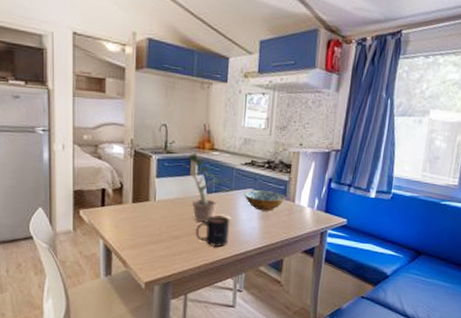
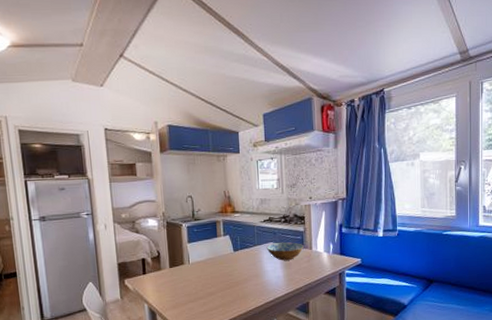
potted plant: present [179,152,231,223] -> none [206,217,255,278]
mug: present [195,215,230,247] -> none [227,269,258,298]

